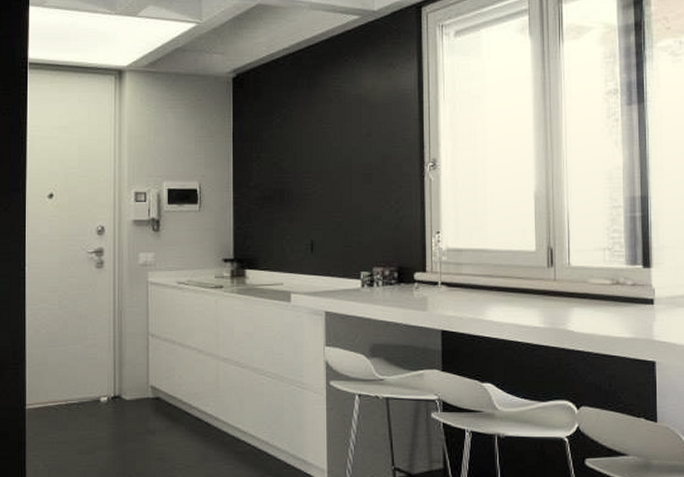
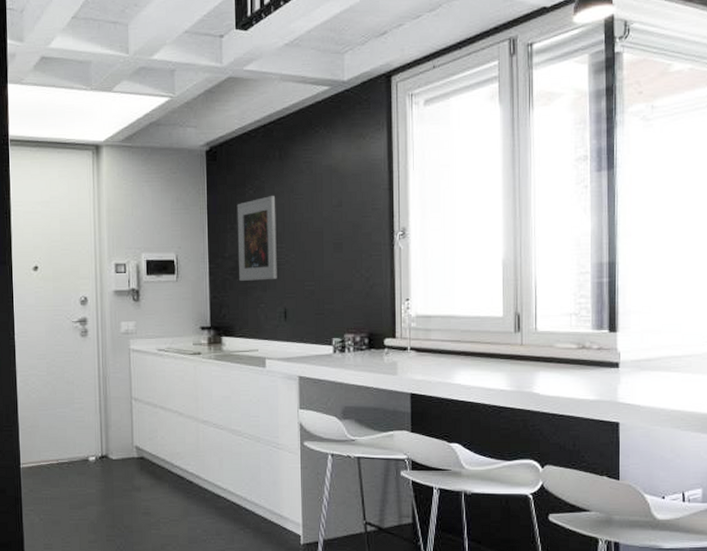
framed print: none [263,125,304,211] -> present [237,196,277,281]

